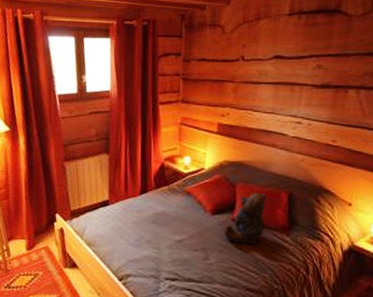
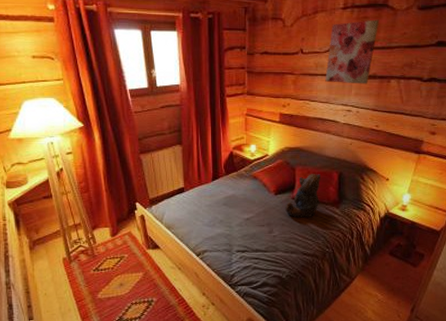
wall art: none [270,25,332,94] -> present [325,19,379,85]

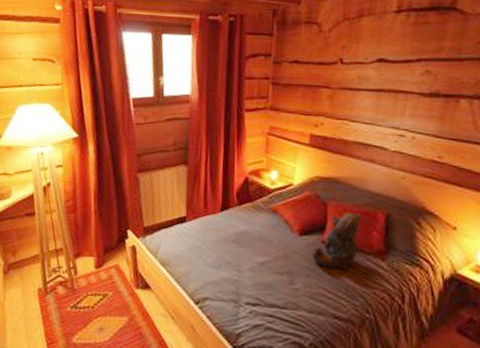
wall art: present [325,19,379,85] -> none [370,25,445,104]

